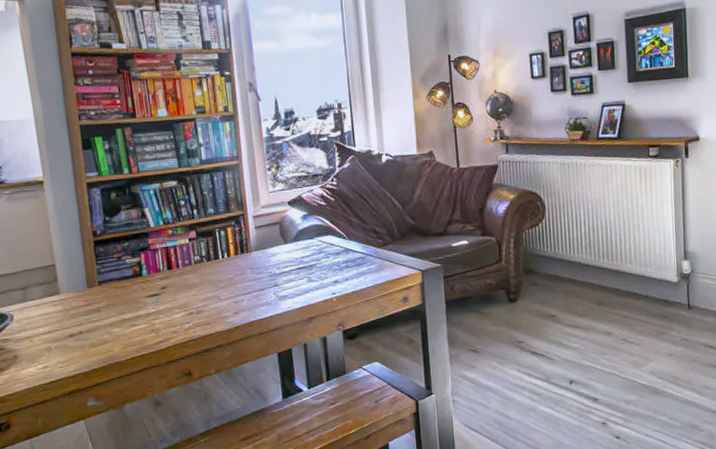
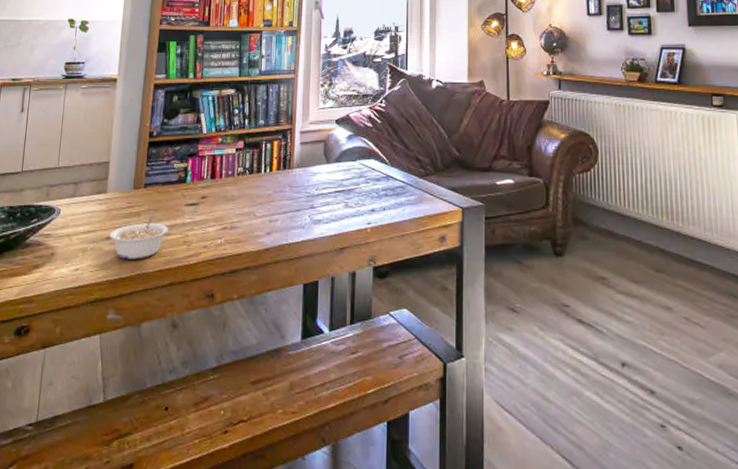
legume: none [72,310,134,352] -> present [109,216,169,259]

